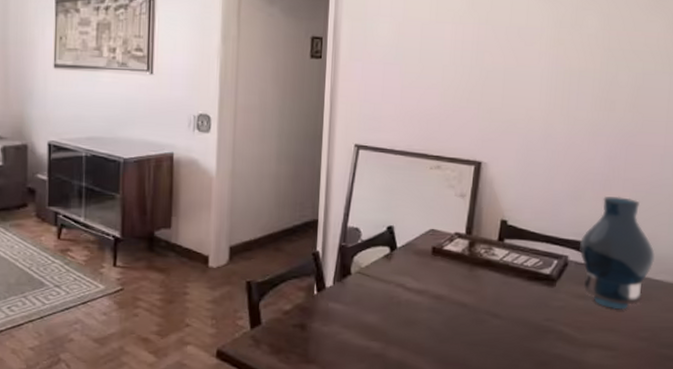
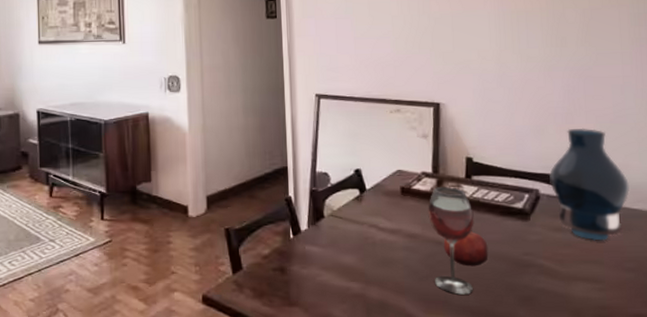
wineglass: none [455,249,502,358] -> present [428,187,474,295]
fruit: none [468,294,512,330] -> present [443,230,489,267]

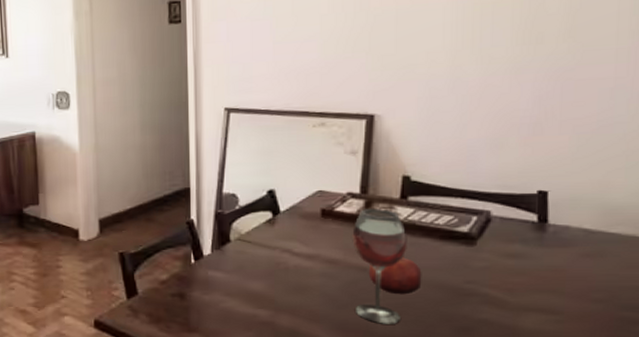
vase: present [548,128,630,241] -> none [504,140,608,268]

